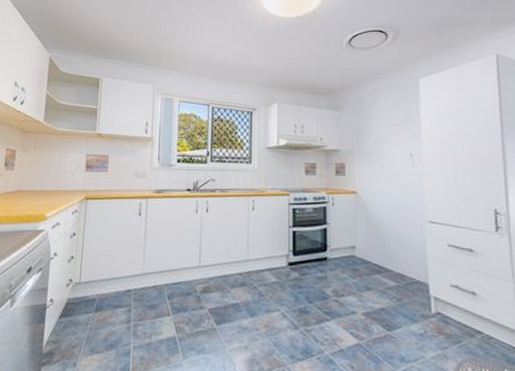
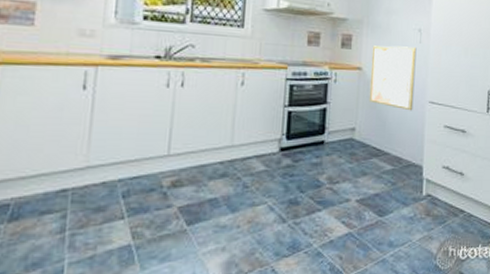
wall art: none [365,170,412,230] -> present [368,45,417,111]

